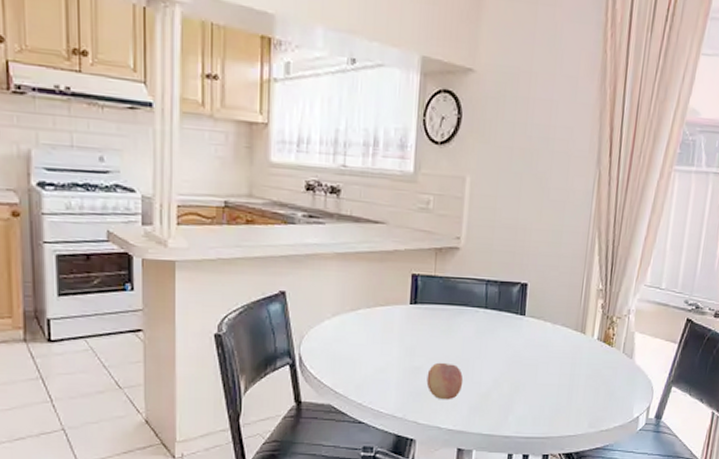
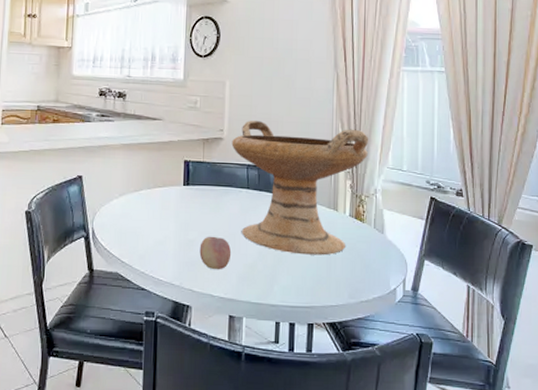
decorative bowl: none [469,227,628,383] -> present [231,121,369,255]

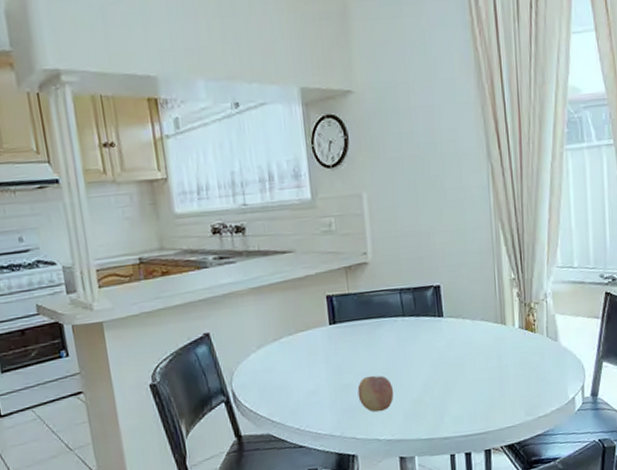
decorative bowl: present [231,121,369,255] -> none [378,228,534,380]

